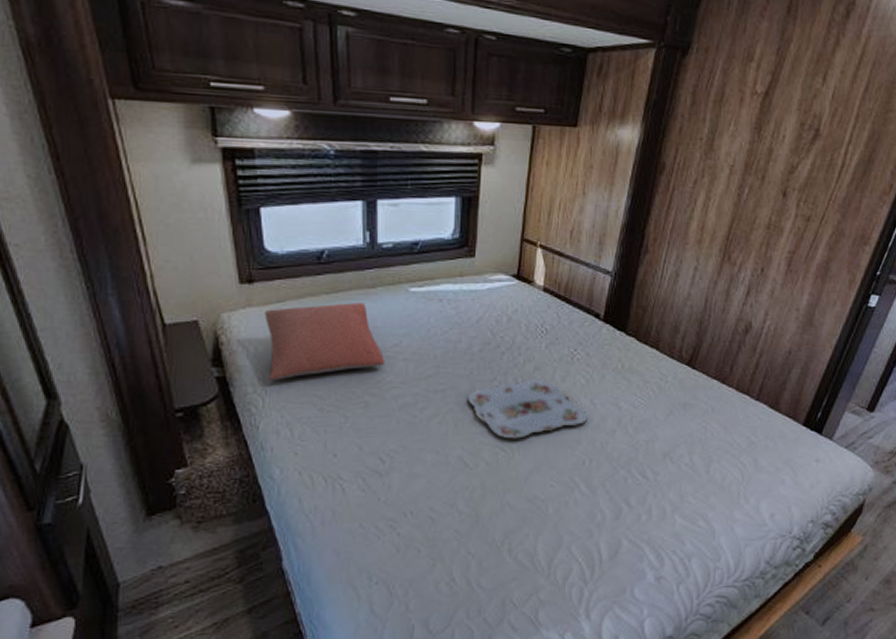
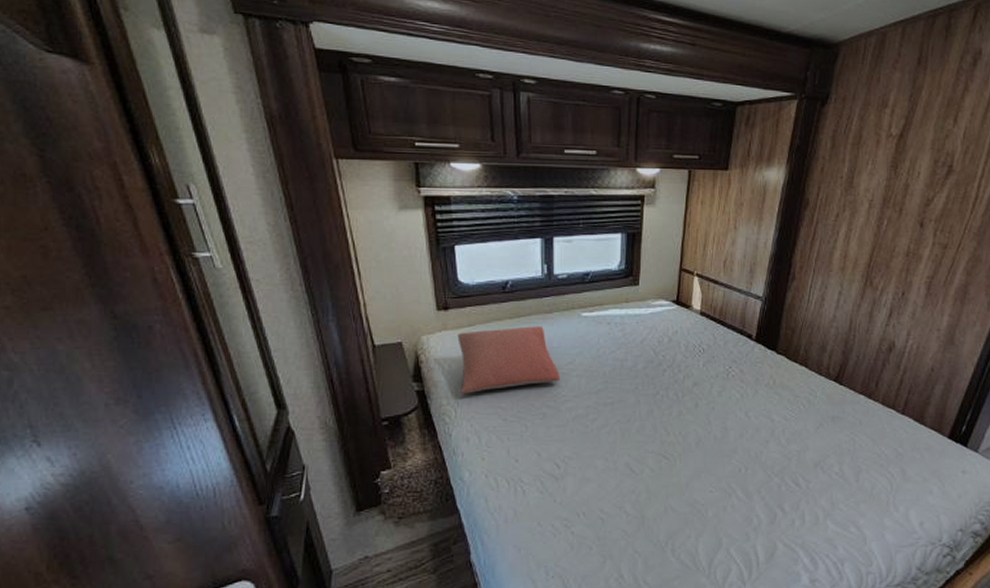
serving tray: present [468,379,588,439] -> none [634,394,743,448]

